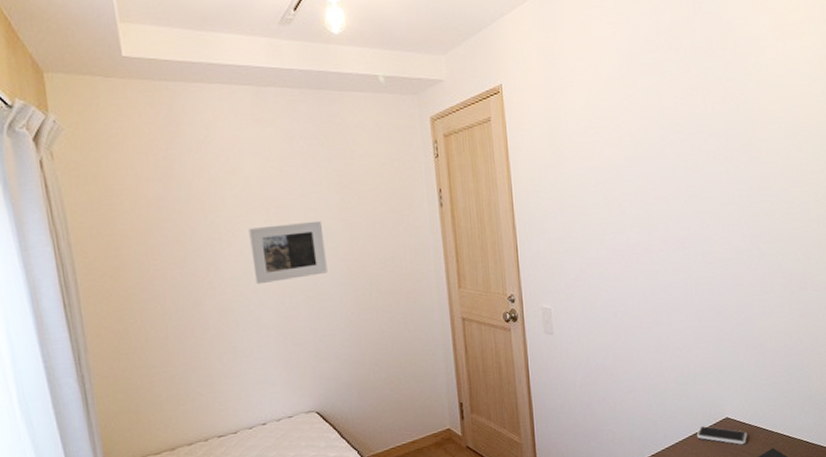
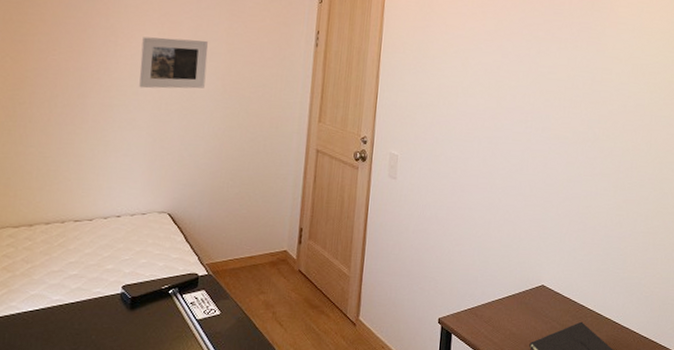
smartphone: present [696,426,747,445] -> none [512,289,559,314]

